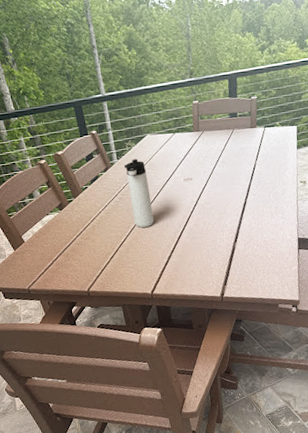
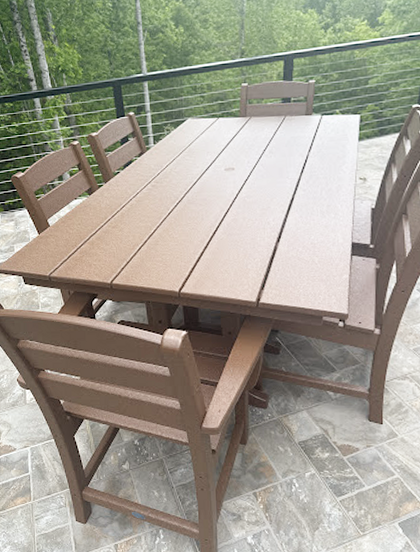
thermos bottle: present [124,159,154,228] -> none [161,144,188,220]

